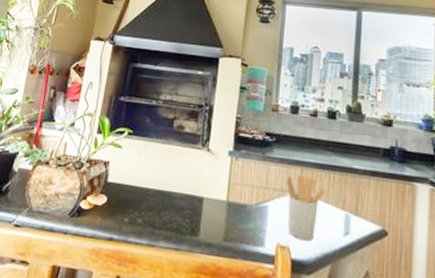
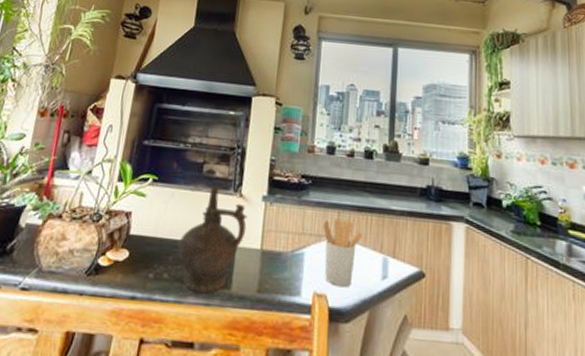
ceremonial vessel: none [150,139,215,239] -> present [178,184,248,294]

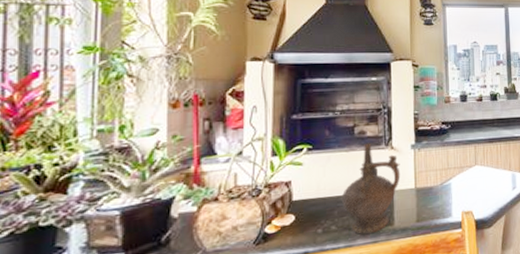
utensil holder: present [323,218,363,288] -> none [463,151,495,203]

